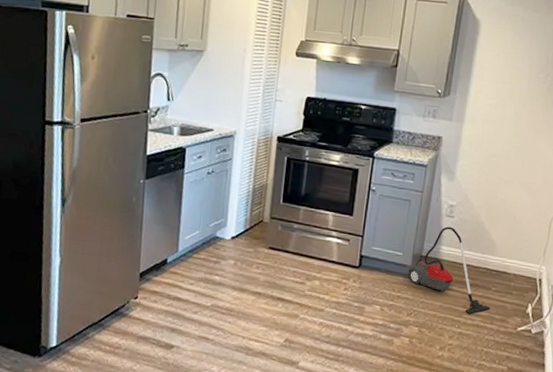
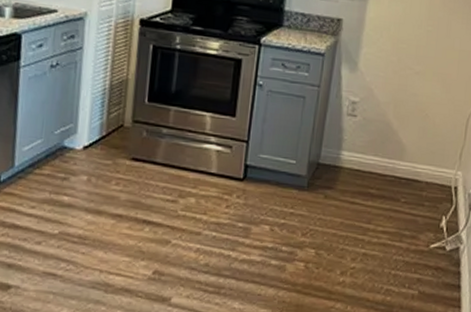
vacuum cleaner: present [408,226,491,314] -> none [303,127,400,231]

